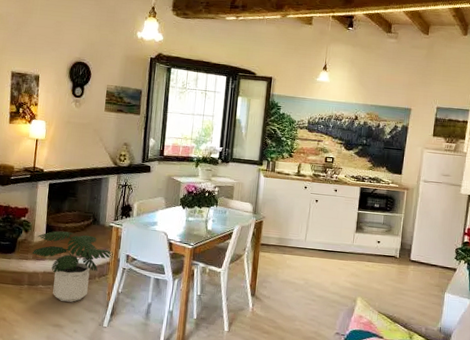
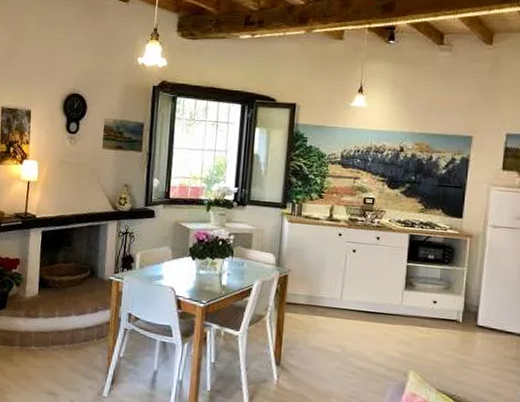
potted plant: present [31,231,113,302] -> none [23,285,113,367]

